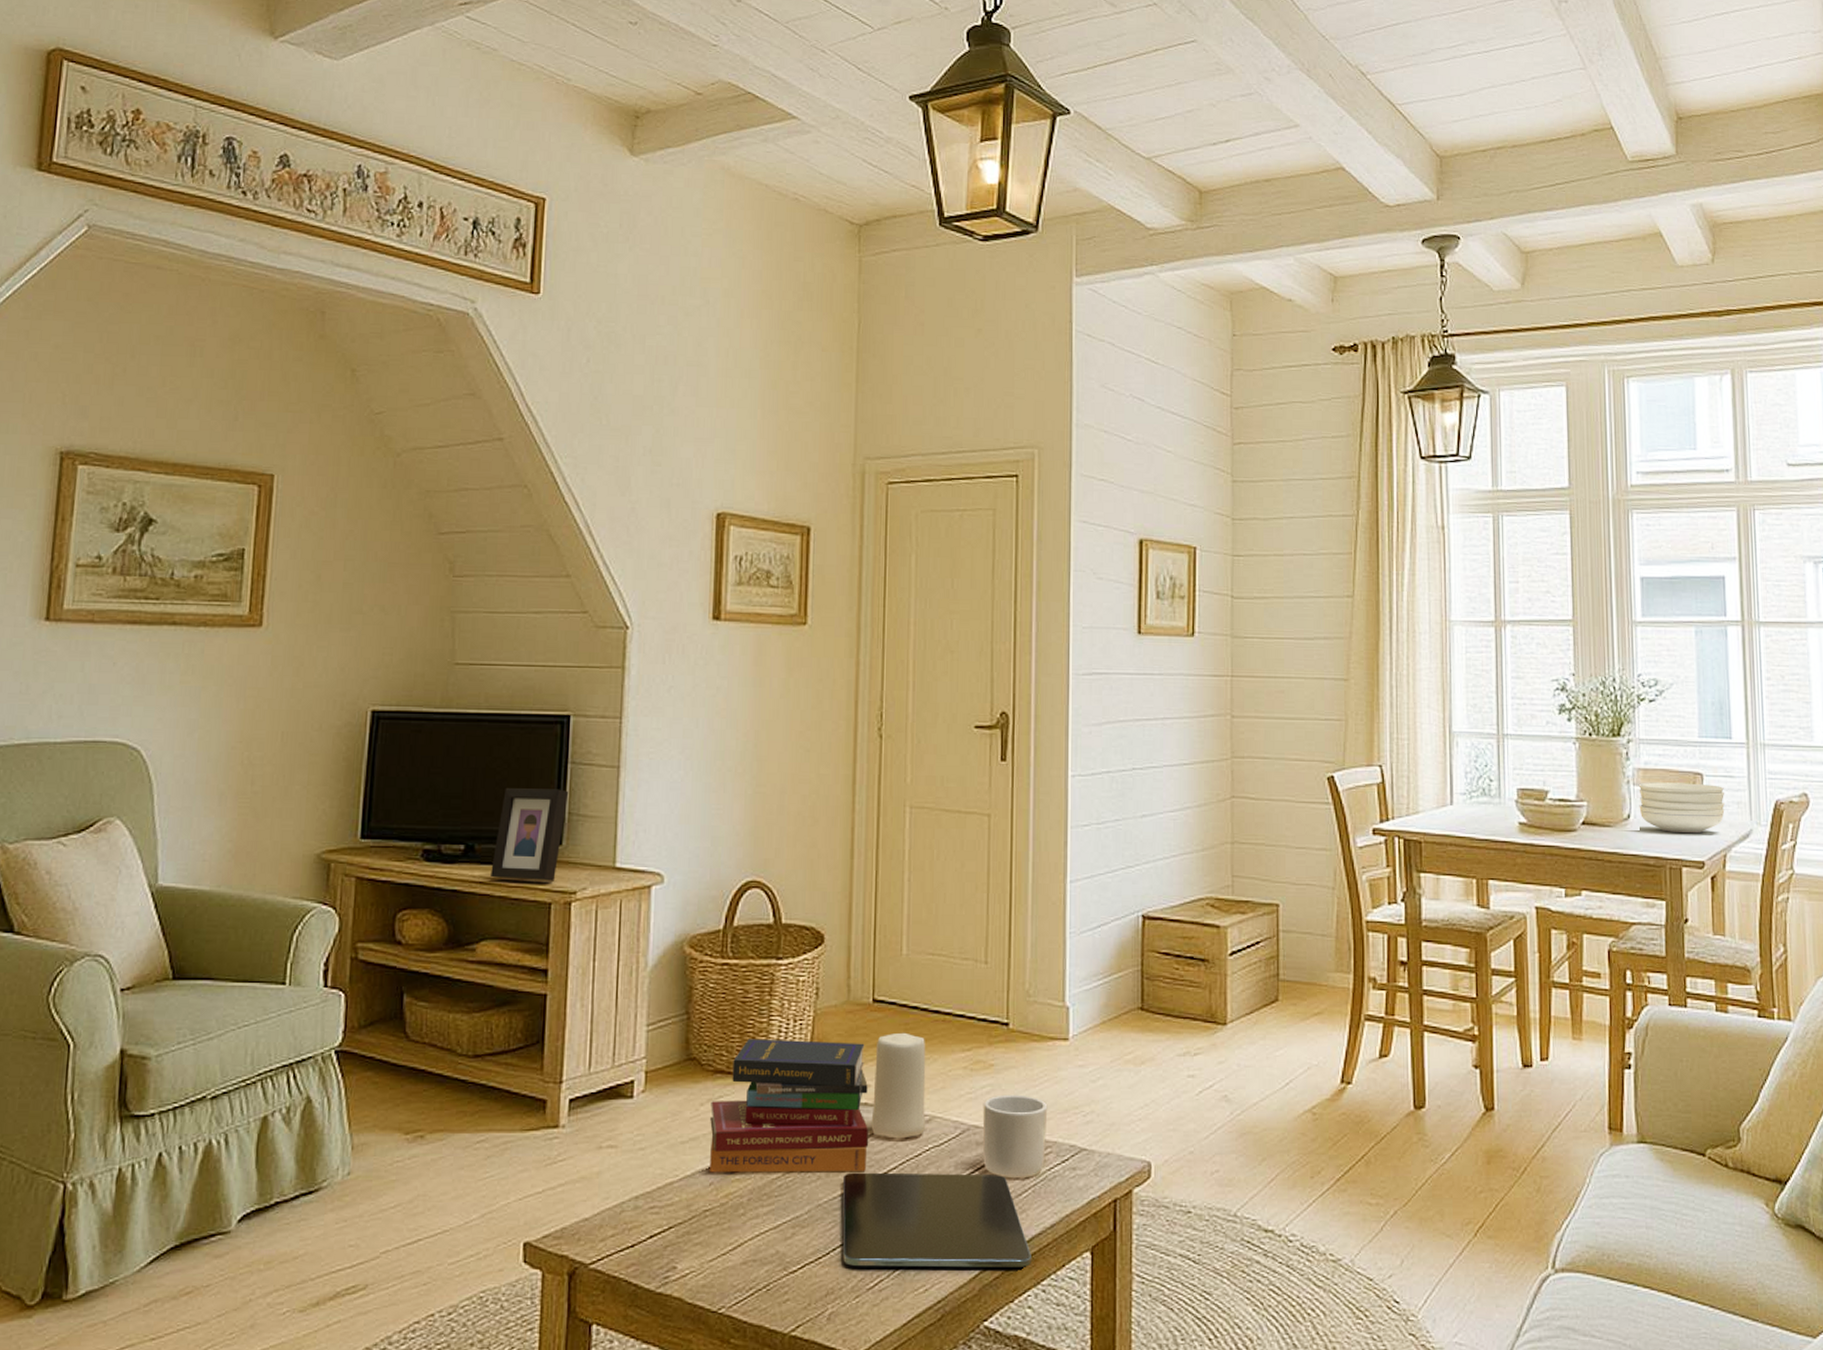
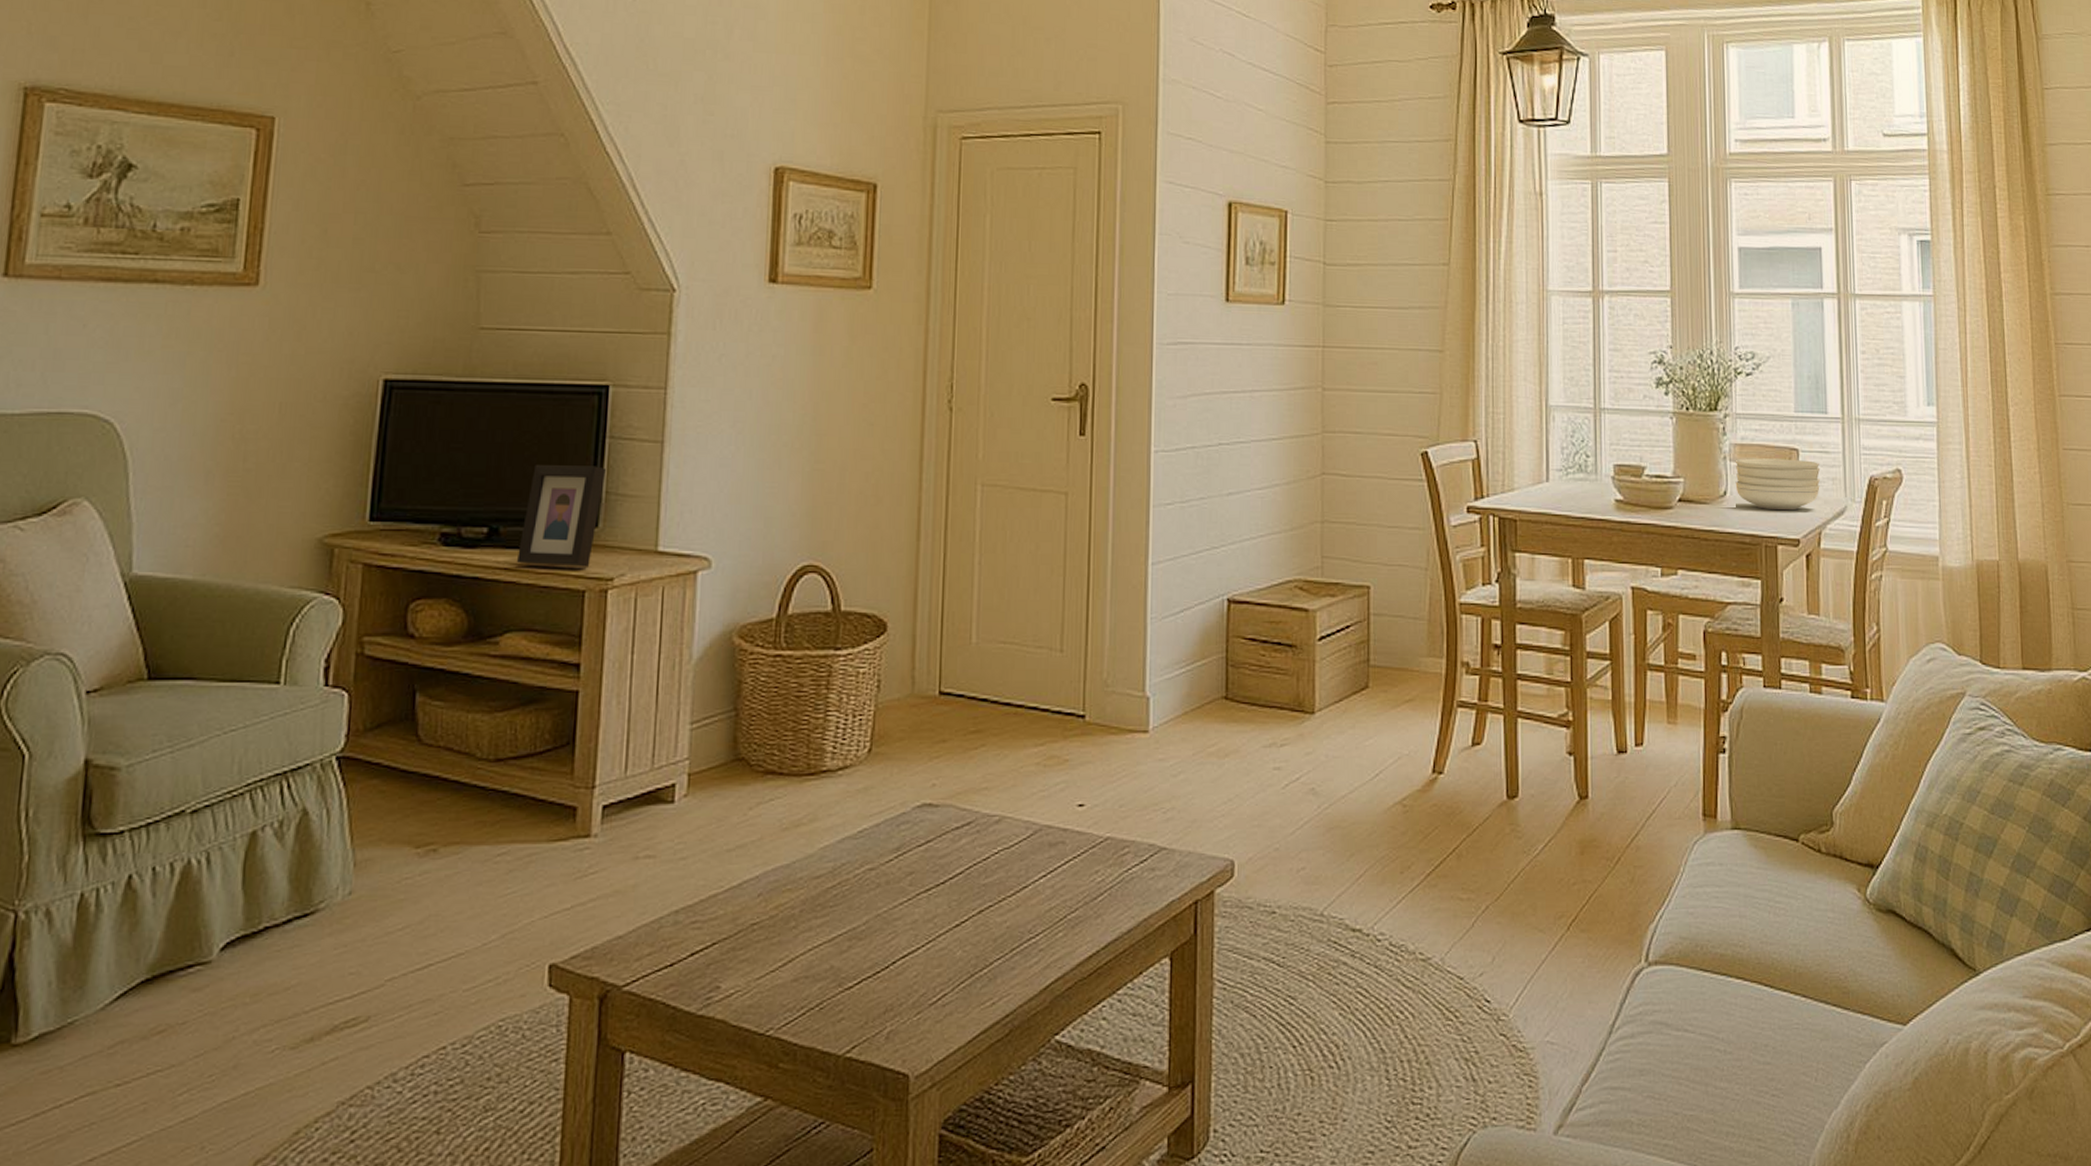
books: present [710,1038,869,1173] -> none [758,736,934,883]
tablet: present [842,1172,1031,1268] -> none [902,877,1107,981]
candle: present [871,1032,926,1139] -> none [935,727,996,841]
mug: present [982,1094,1048,1179] -> none [1055,791,1126,882]

